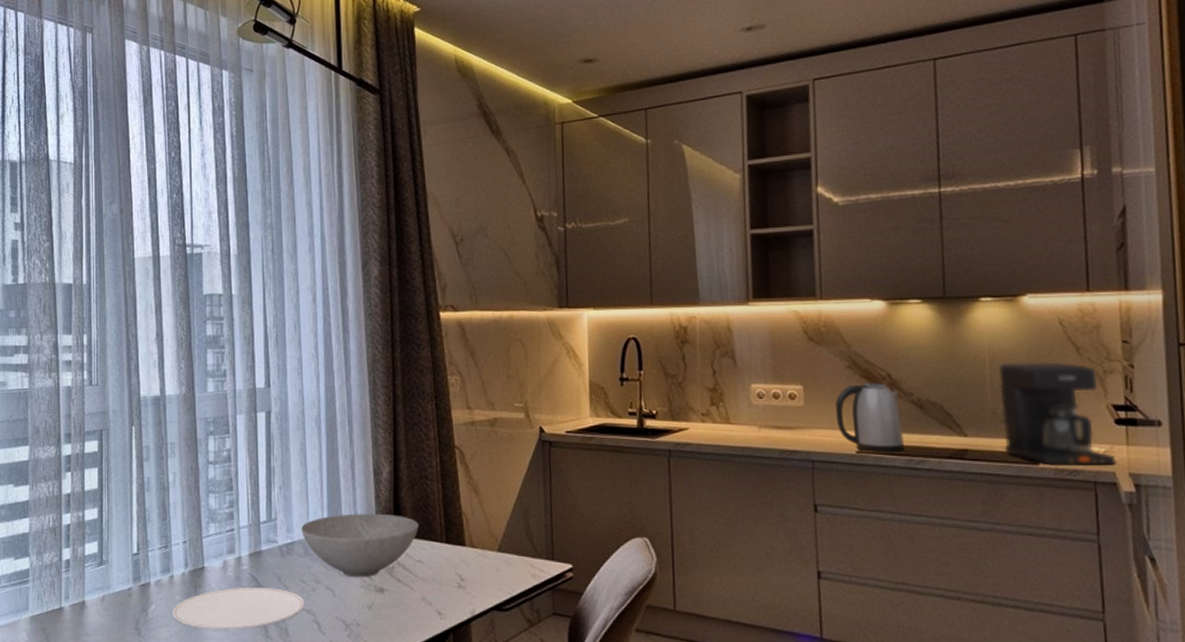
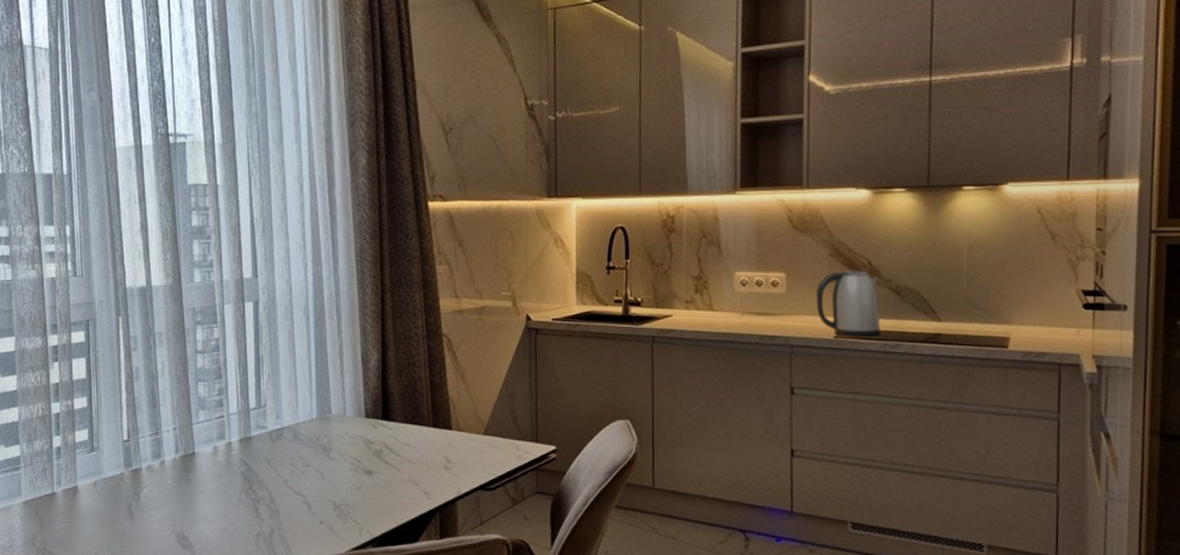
plate: present [172,587,305,631] -> none [164,470,295,512]
bowl: present [301,513,419,578] -> none [290,399,406,461]
coffee maker: present [999,362,1116,467] -> none [975,249,1081,350]

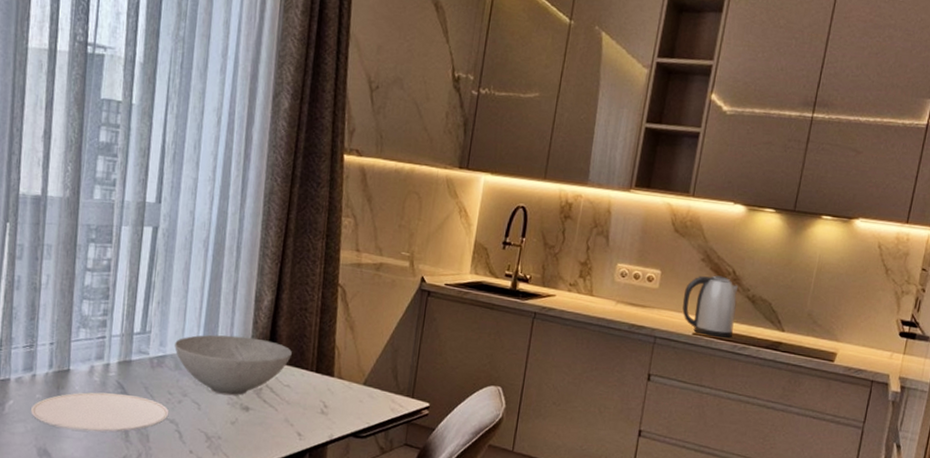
plate: none [164,470,295,512] -> present [30,392,170,433]
bowl: none [290,399,406,461] -> present [175,334,292,396]

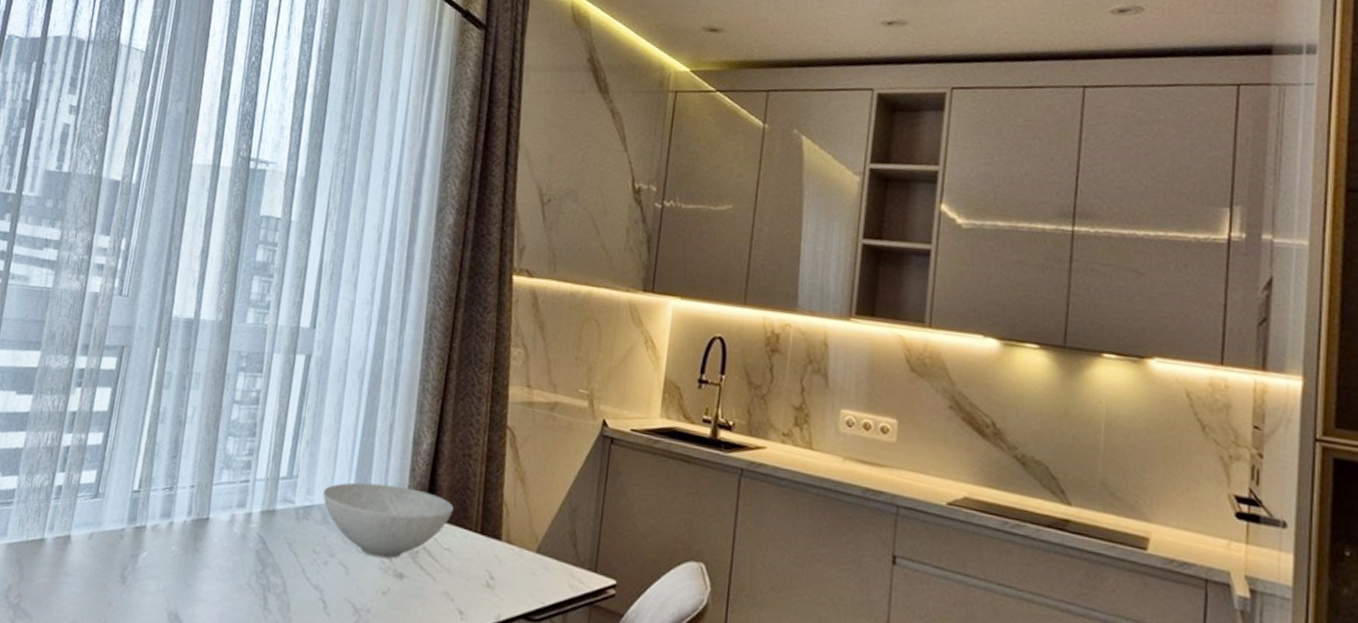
plate: present [30,392,170,433] -> none [164,546,314,597]
kettle: present [682,275,739,338] -> none [929,427,1002,511]

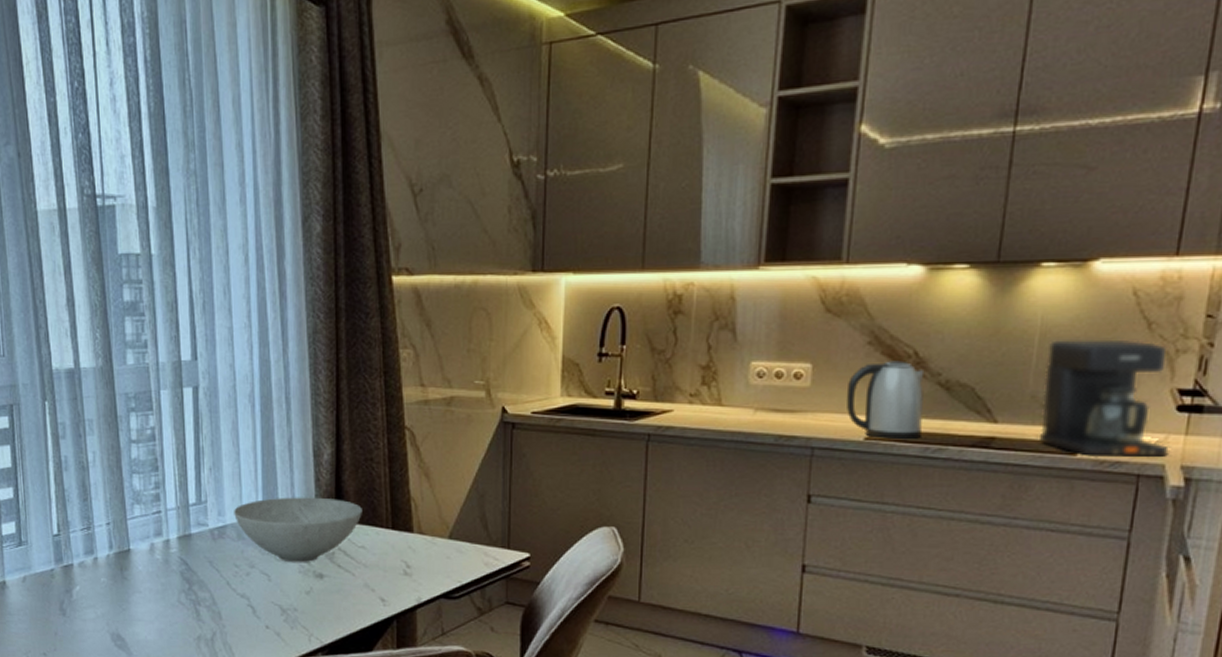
kettle: none [929,427,1002,511] -> present [845,360,925,440]
coffee maker: none [1110,430,1232,564] -> present [1038,339,1169,458]

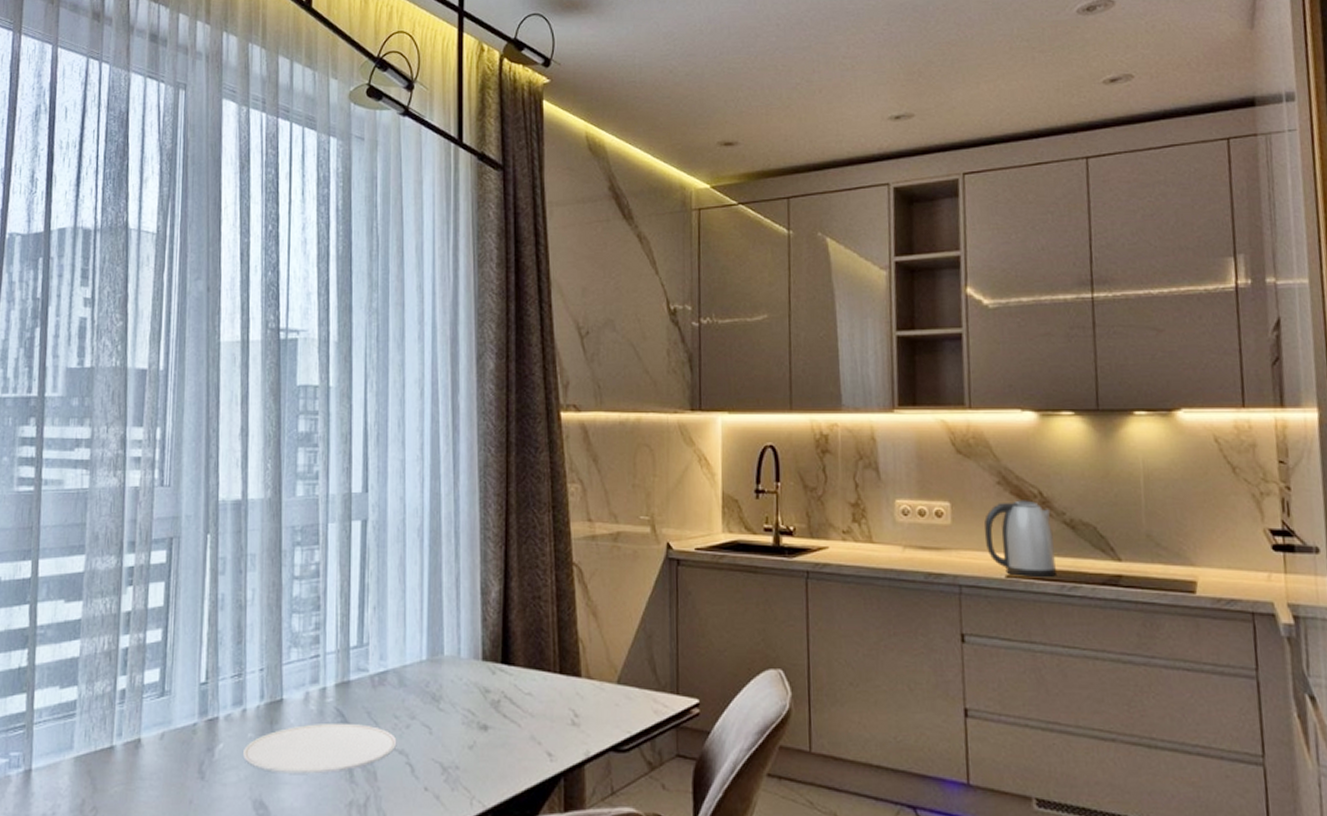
plate: none [97,570,239,613] -> present [242,722,397,774]
bowl: present [234,497,362,563] -> none [397,638,529,713]
coffee maker: present [1038,339,1169,458] -> none [1154,482,1274,596]

